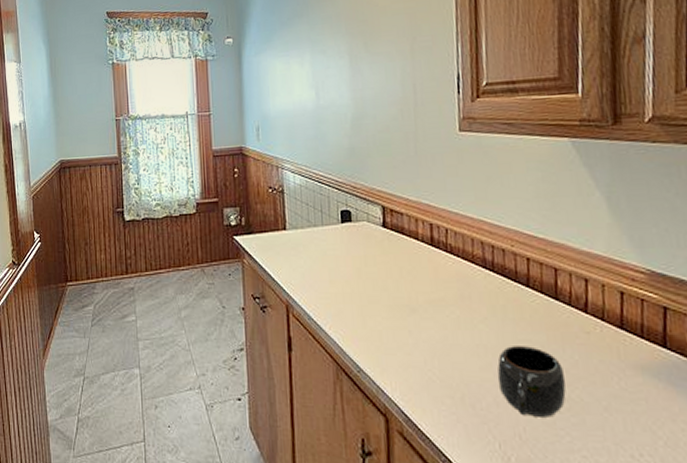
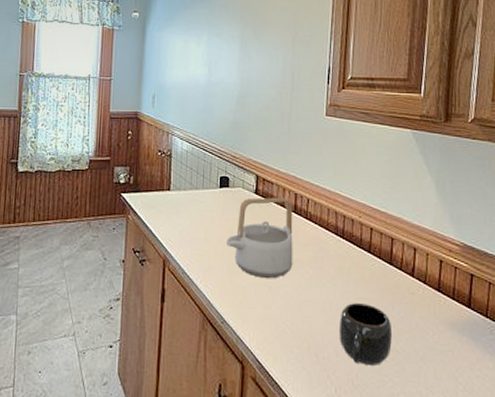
teapot: none [355,229,435,322] -> present [227,197,293,279]

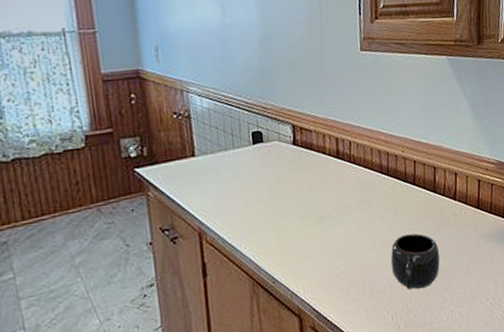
teapot: present [227,197,293,279] -> none [268,144,341,231]

